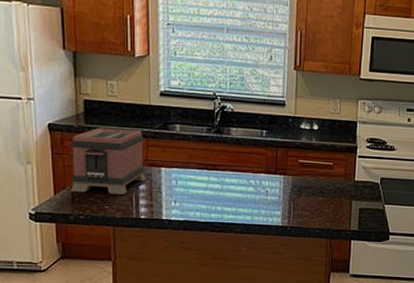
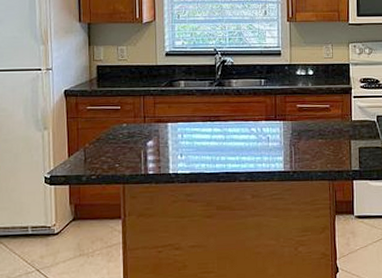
toaster: present [70,127,146,195] -> none [83,89,154,154]

